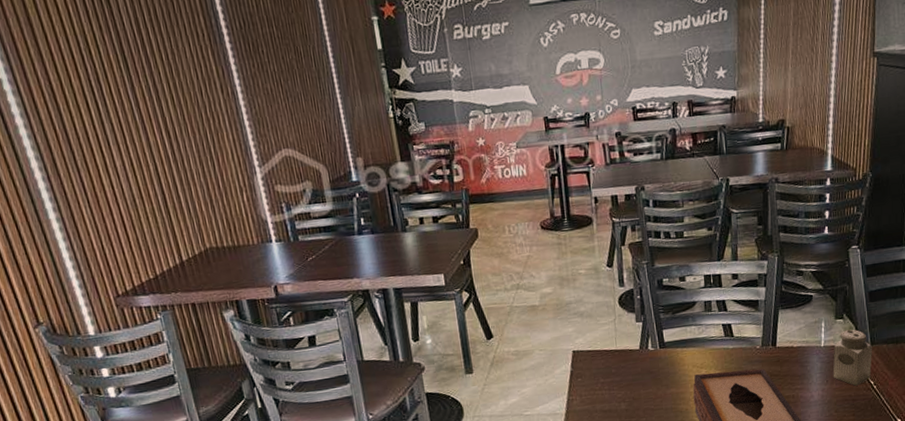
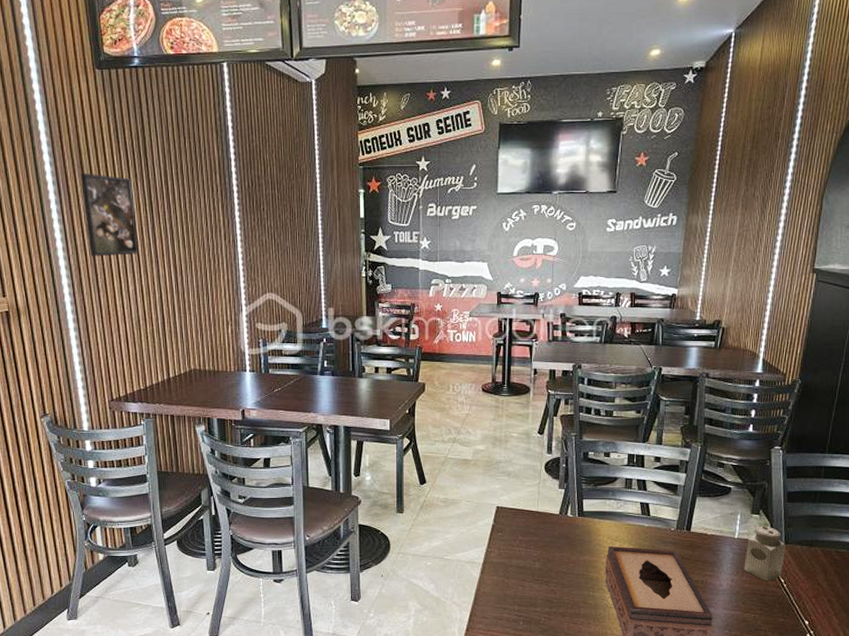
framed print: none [29,30,120,132] -> present [80,173,139,257]

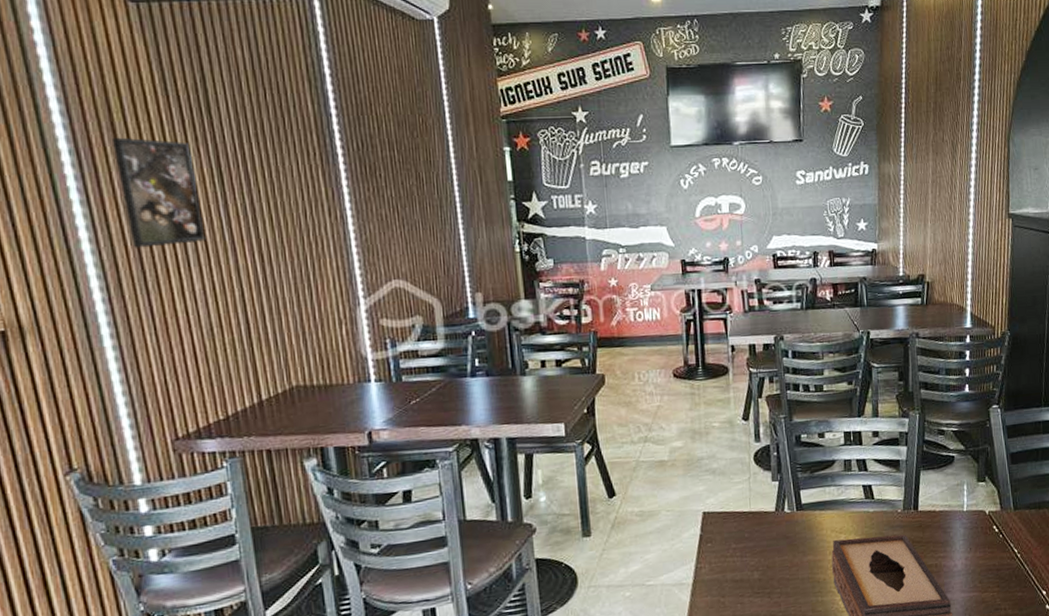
salt shaker: present [743,526,787,582] -> none [976,493,1016,555]

